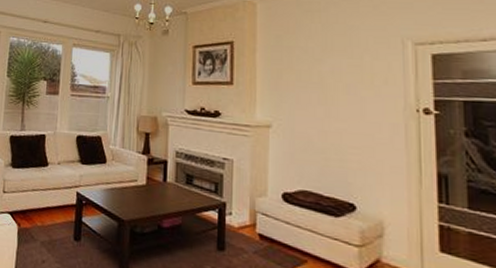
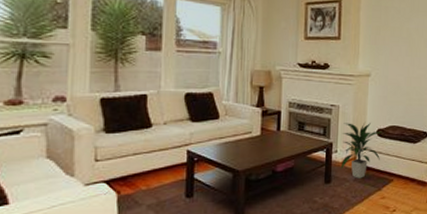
indoor plant: none [236,180,290,252] -> present [340,123,382,179]

